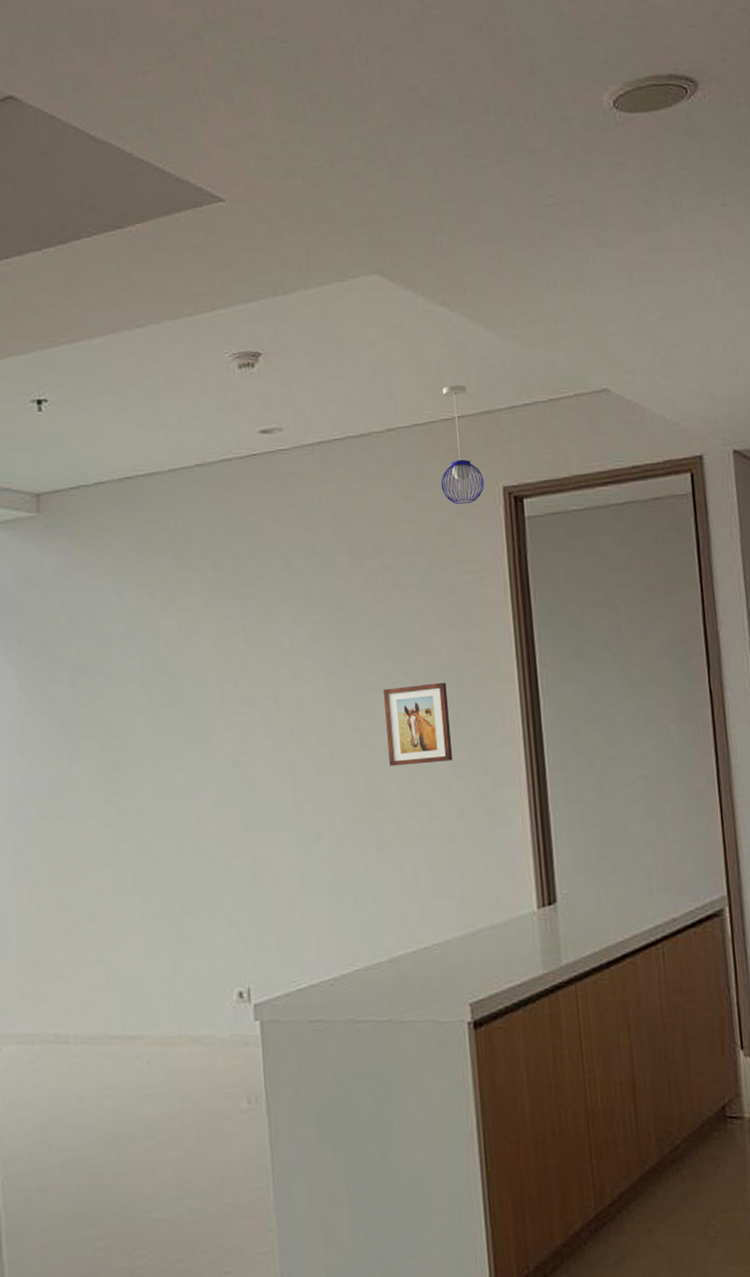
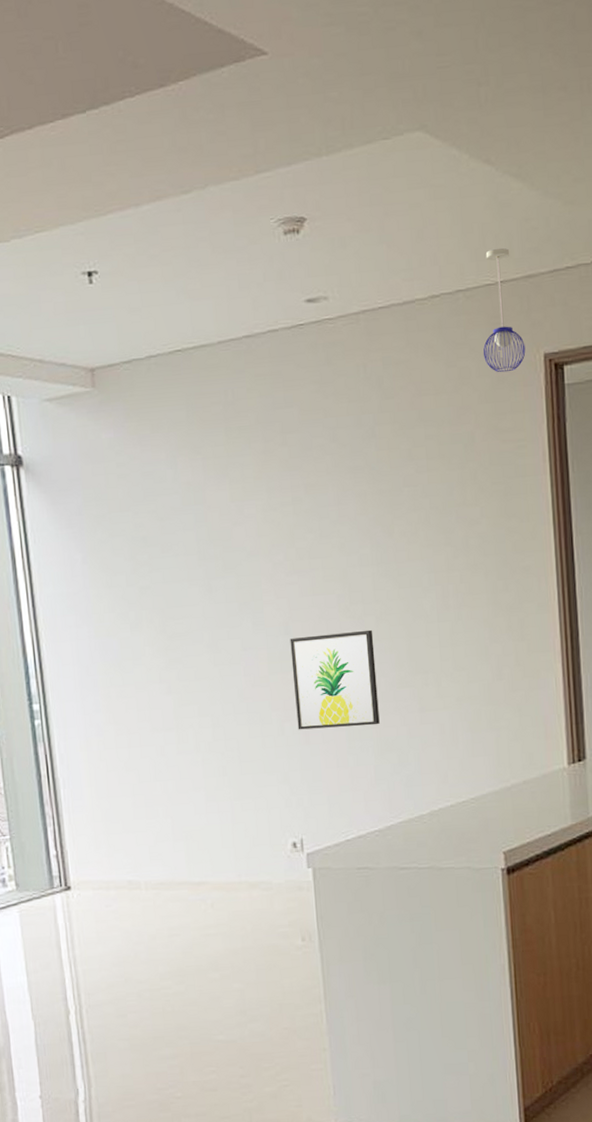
wall art: none [239,762,335,869] -> present [290,629,380,730]
wall art: present [383,682,453,766] -> none [425,550,492,632]

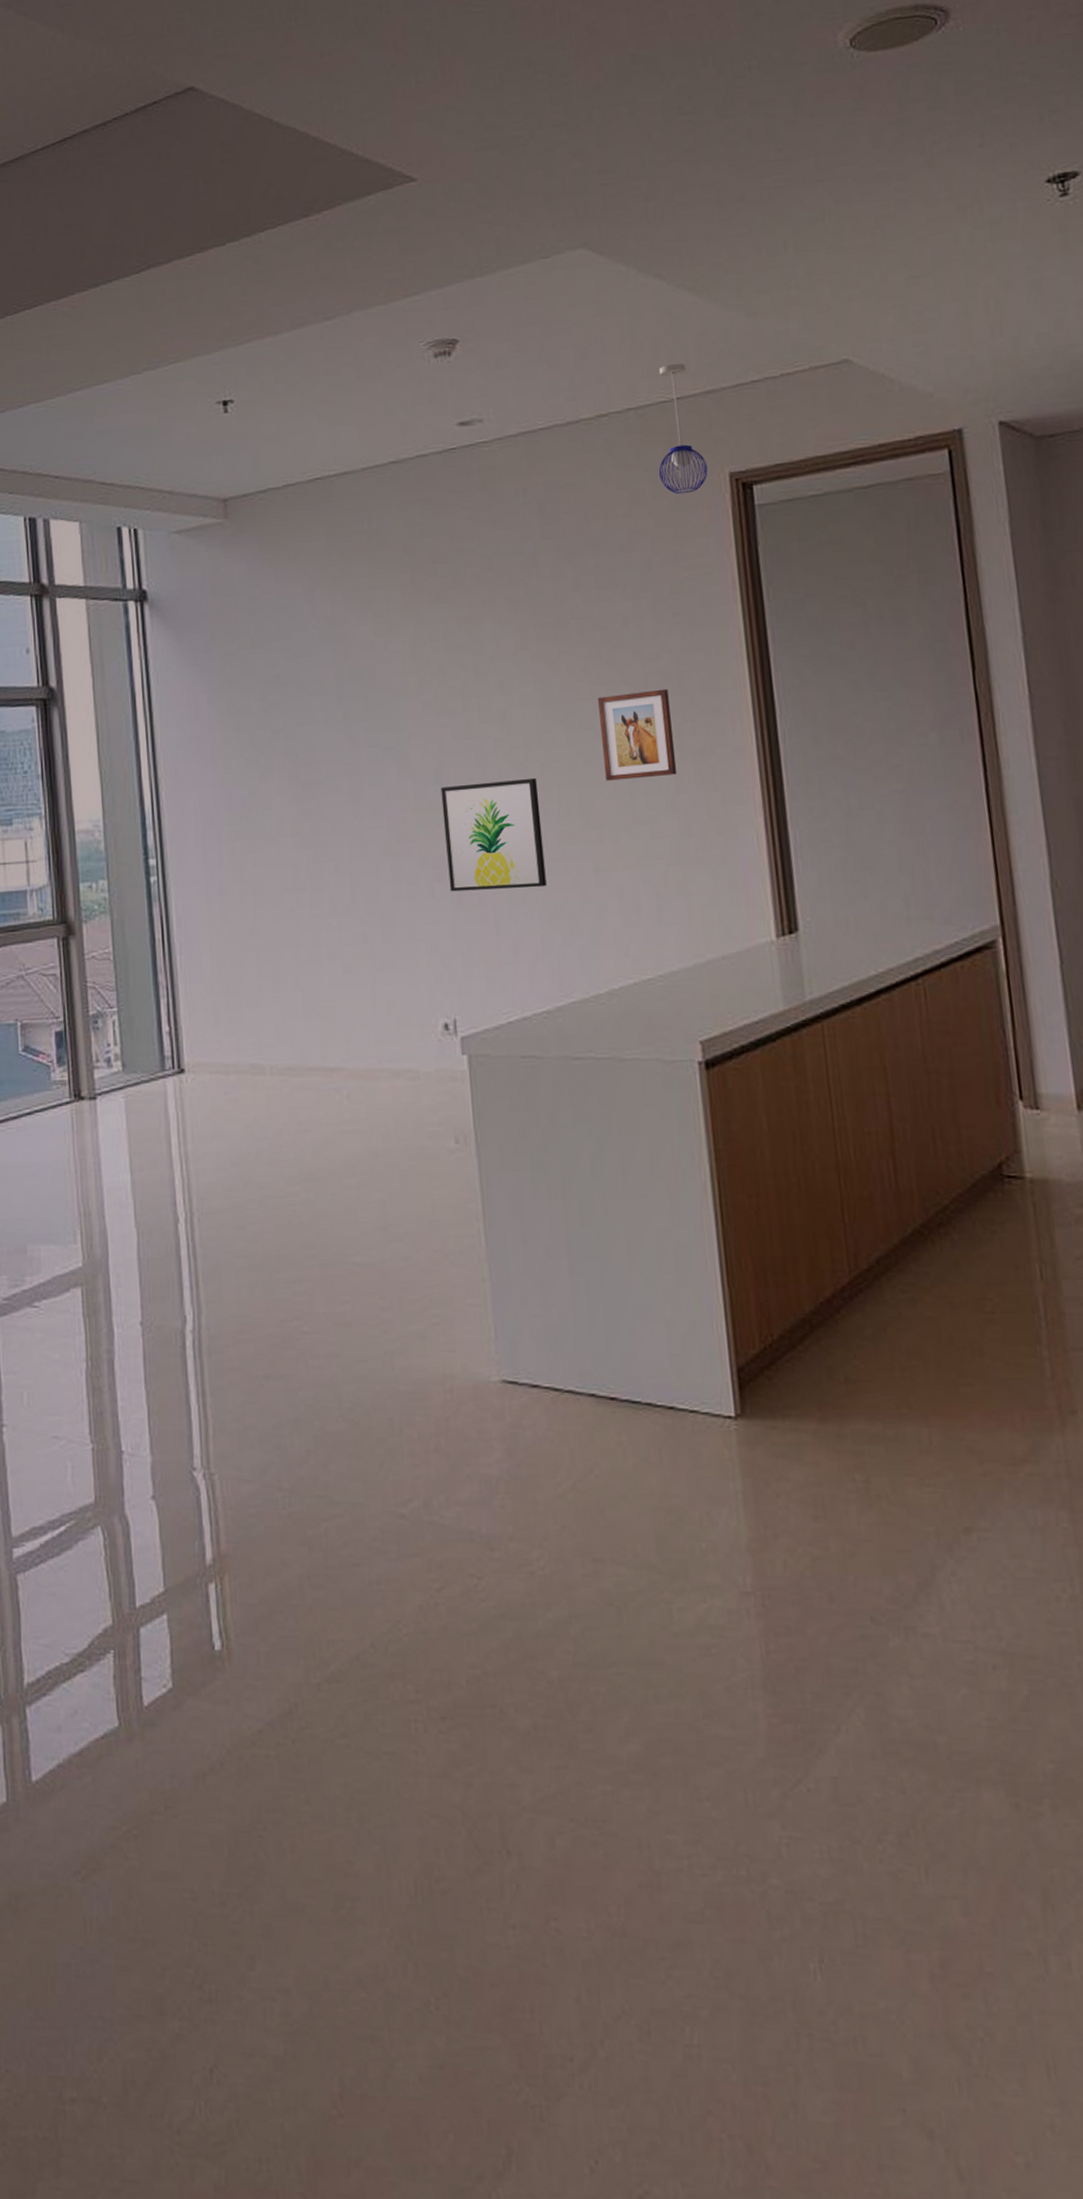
wall art: none [425,550,492,632] -> present [597,688,677,781]

